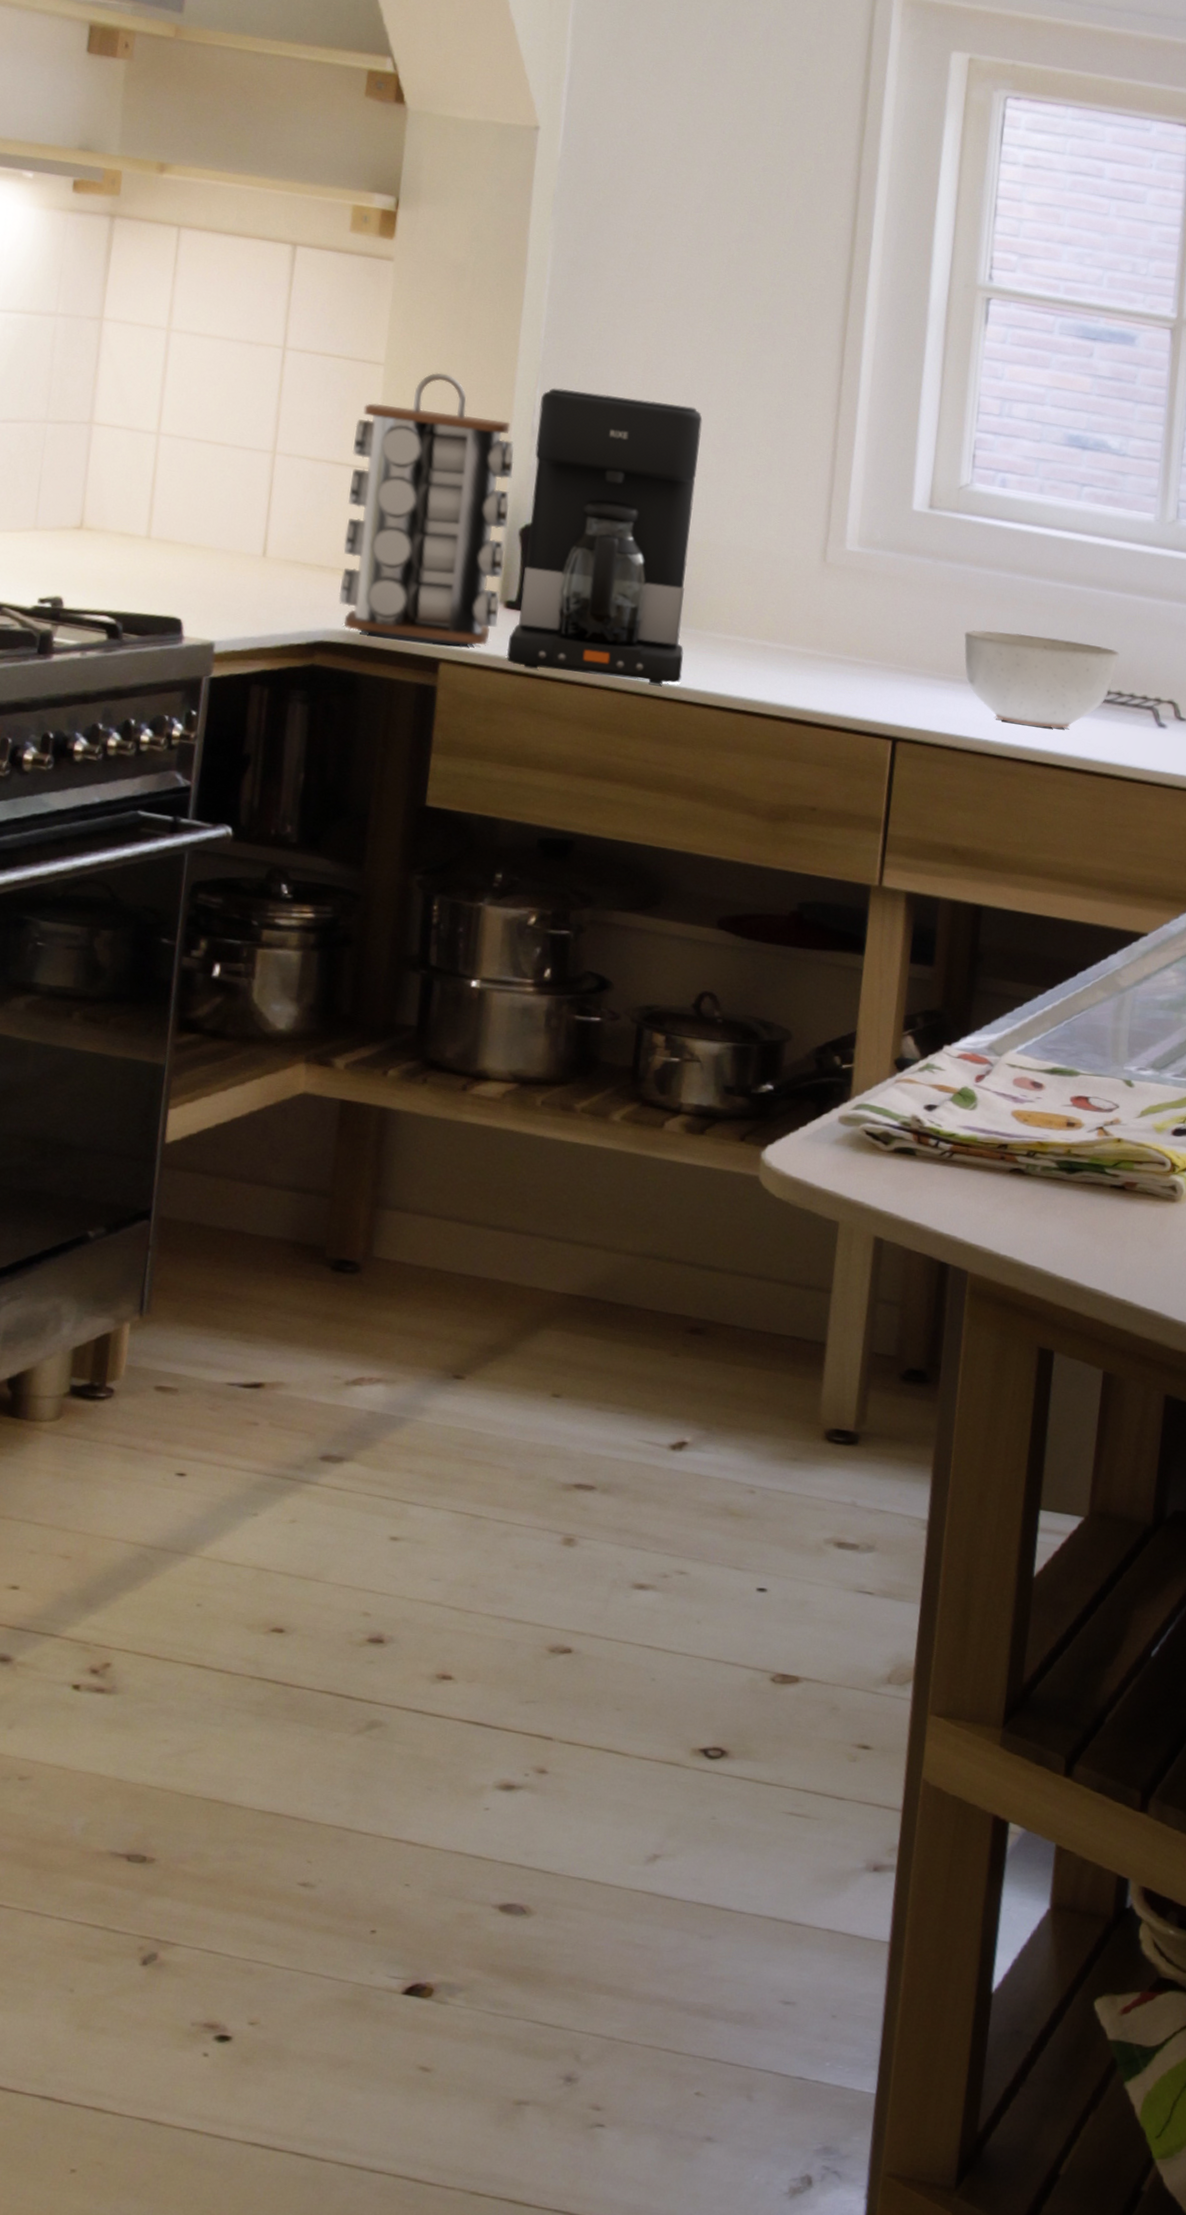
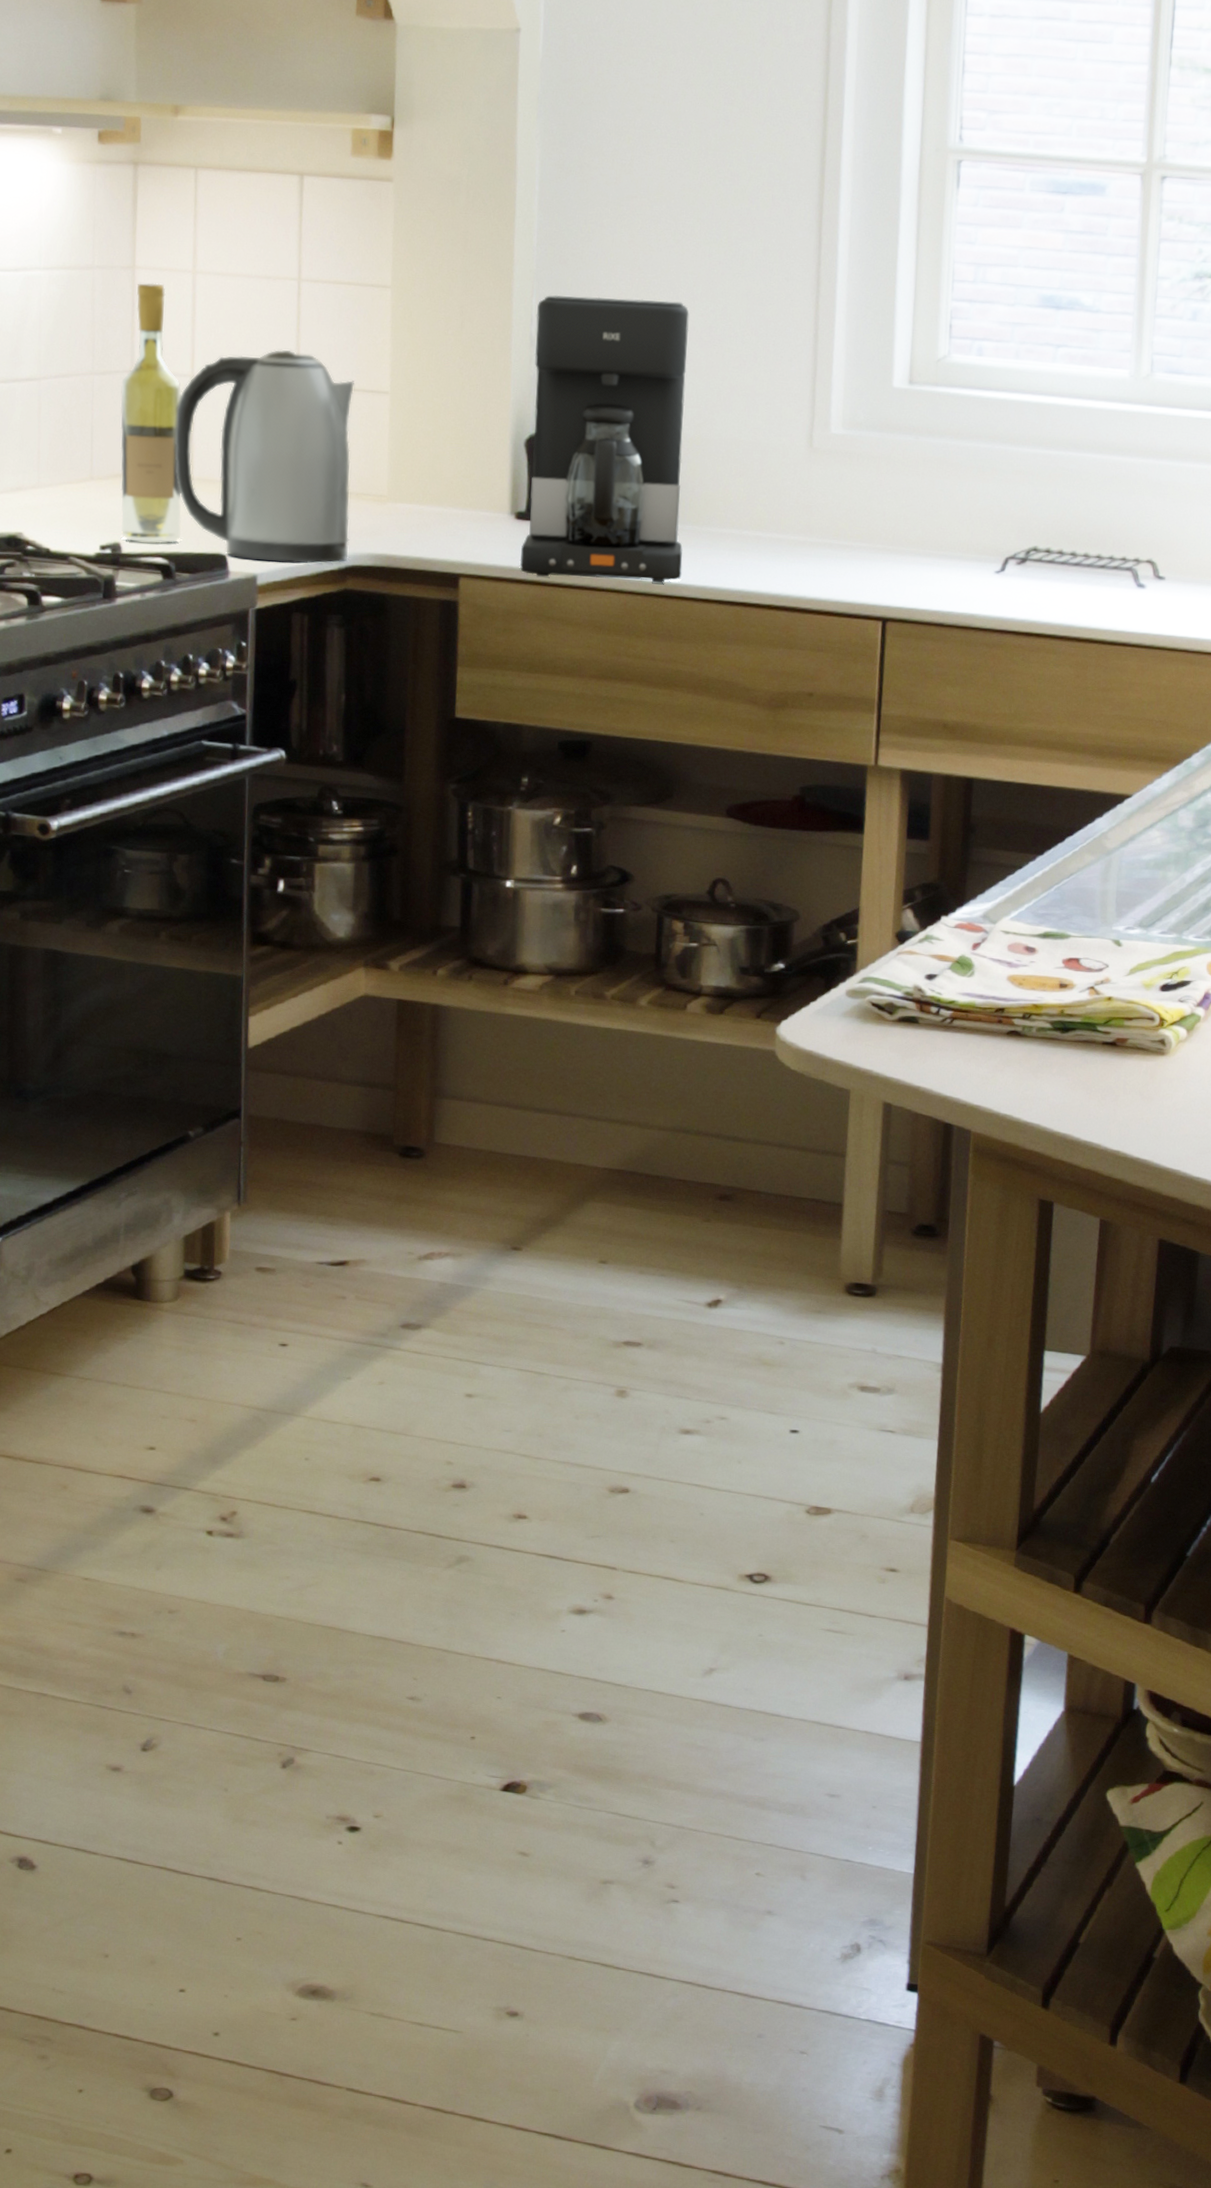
bottle: none [64,335,145,602] -> present [120,283,182,543]
kettle: none [131,415,338,636] -> present [174,350,354,563]
spice rack: present [338,372,515,646] -> none [364,290,516,560]
bowl: present [964,630,1119,728] -> none [947,503,1098,597]

